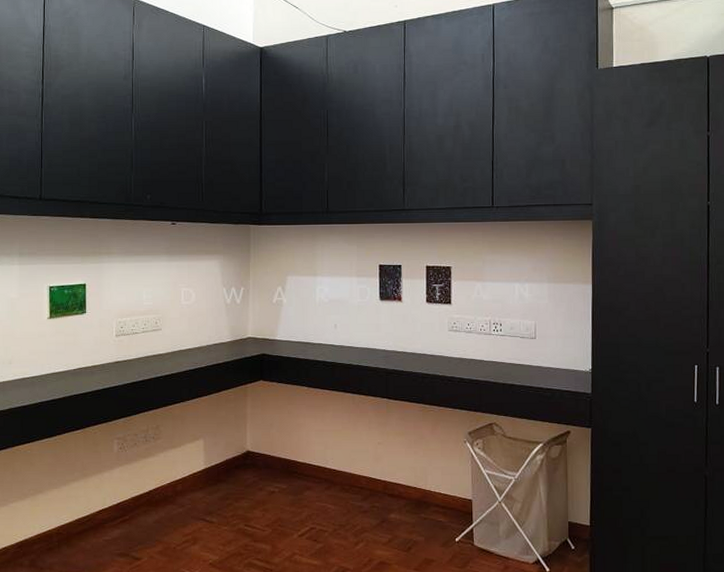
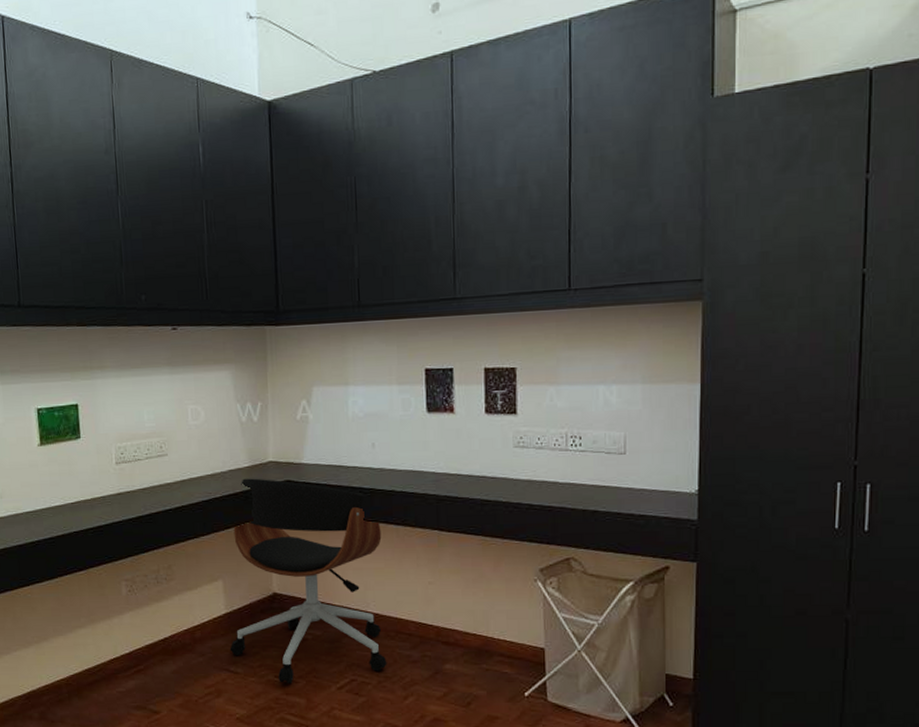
office chair: none [206,351,342,531] -> present [229,478,387,683]

